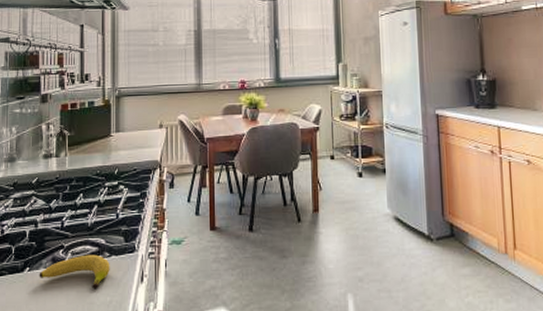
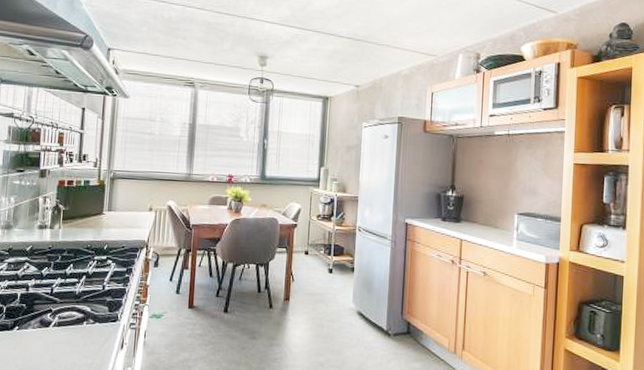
fruit: present [39,254,110,289] -> none [27,320,94,352]

